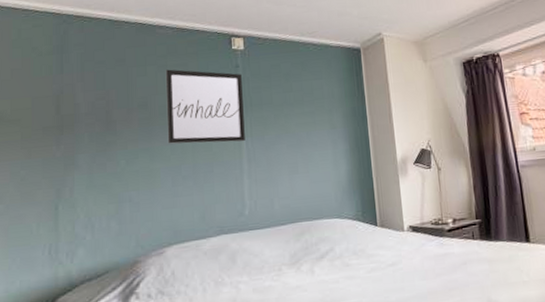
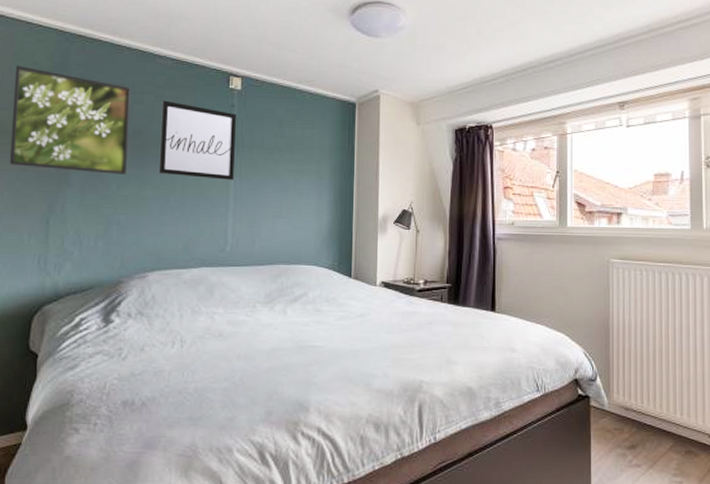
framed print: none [12,52,134,154] -> present [9,65,131,175]

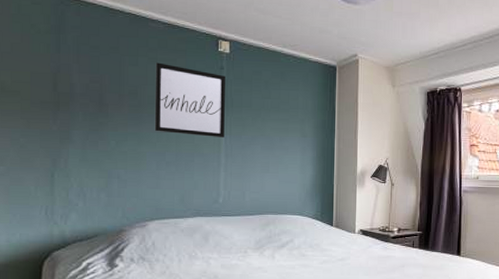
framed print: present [9,65,131,175] -> none [13,27,125,132]

